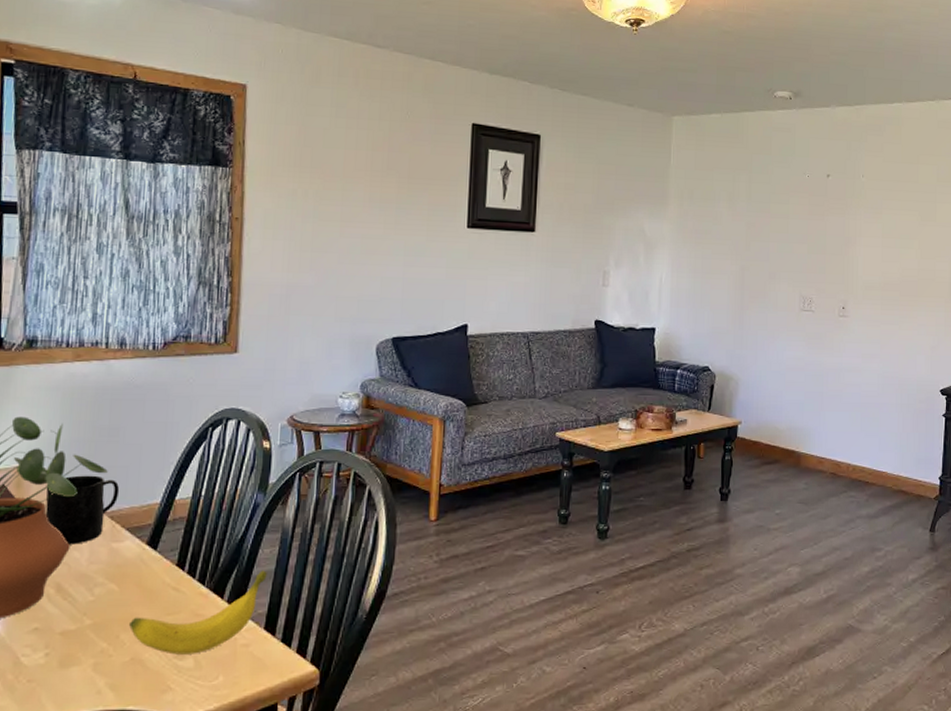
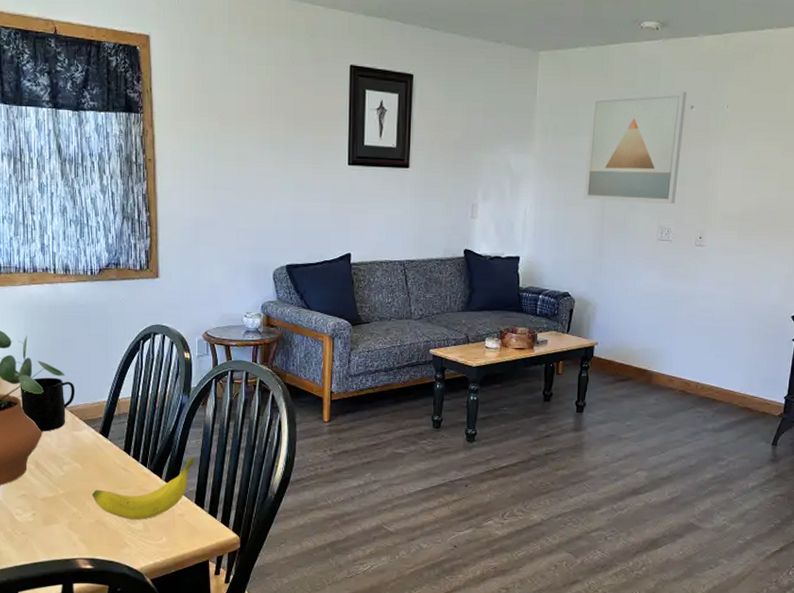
wall art: none [722,159,823,273] -> present [584,91,688,204]

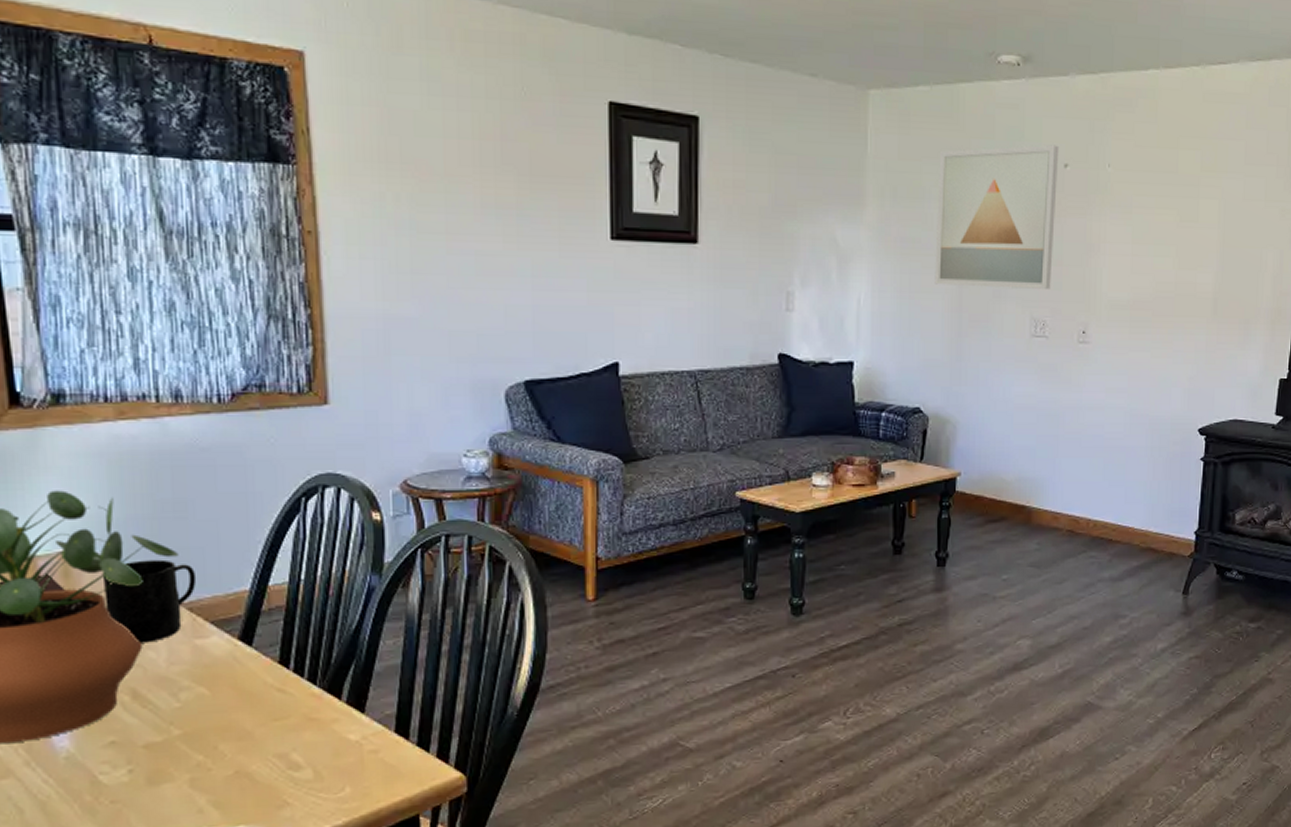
banana: present [91,457,194,520] -> none [227,665,392,765]

